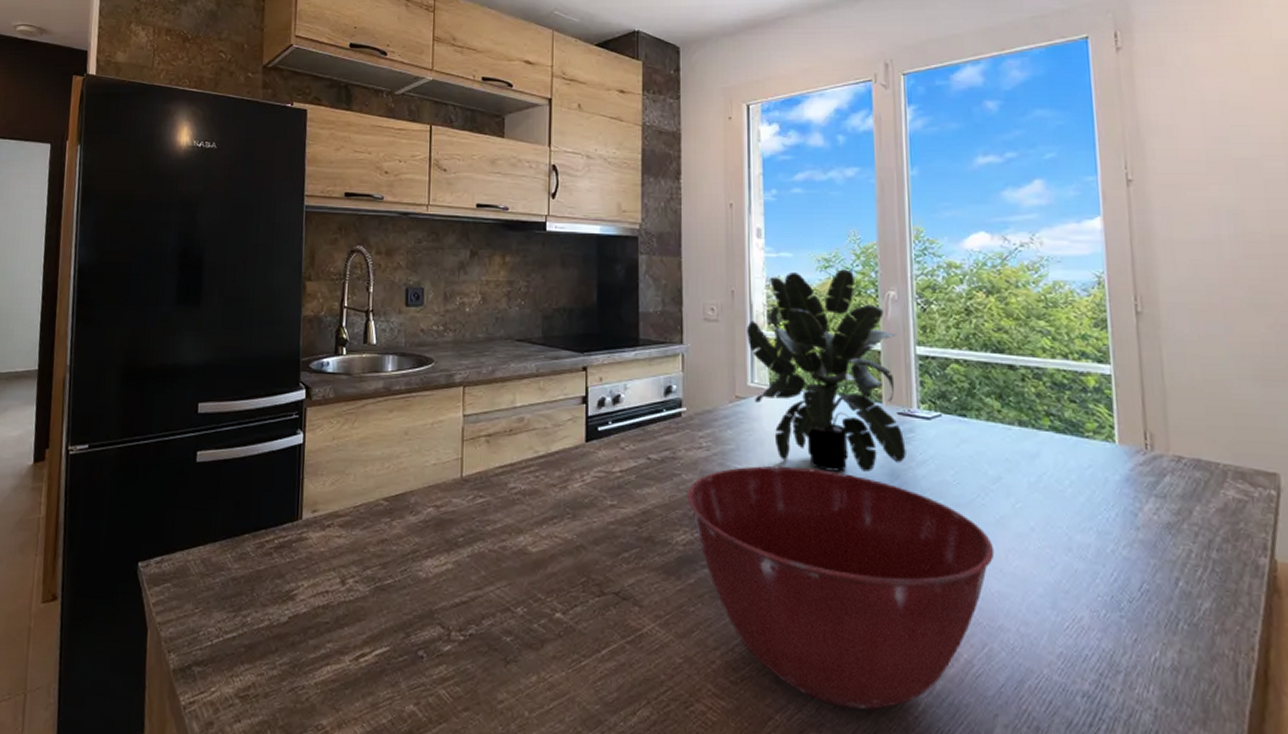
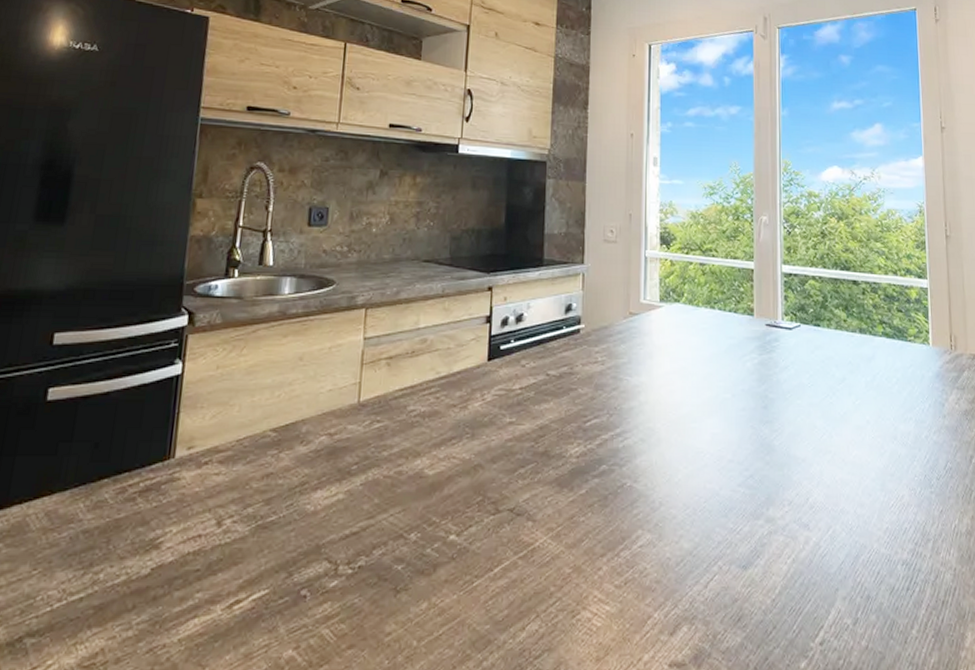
mixing bowl: present [687,466,995,710] -> none [582,377,839,598]
potted plant: present [747,269,906,472] -> none [642,196,772,379]

